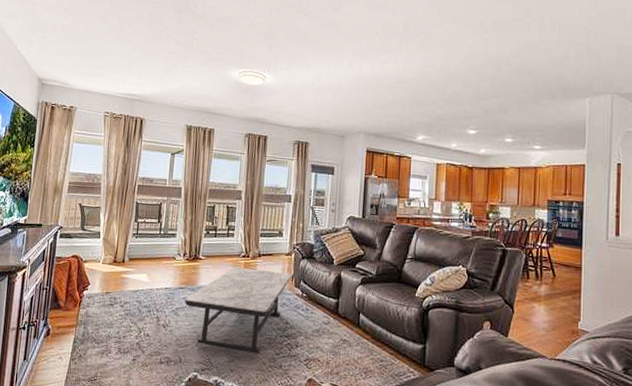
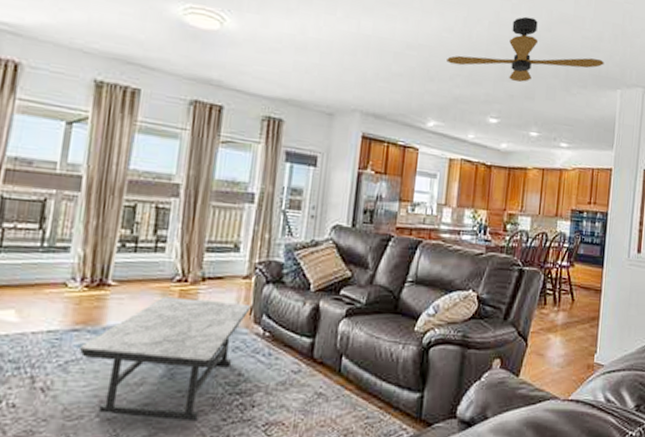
ceiling fan: none [430,47,571,100] -> present [447,16,604,82]

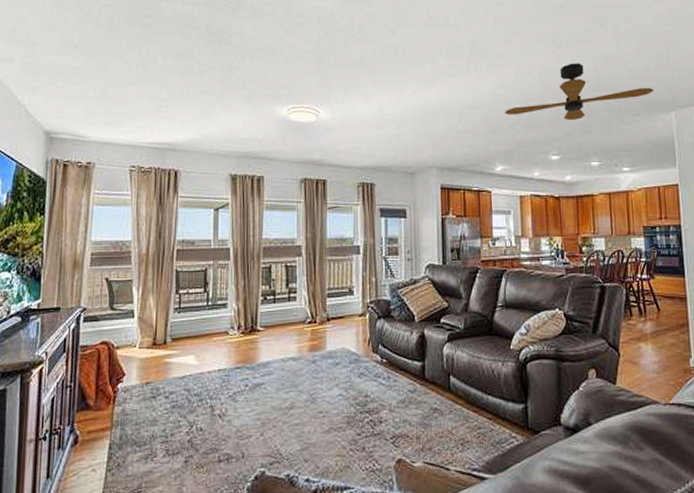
coffee table: present [78,296,251,420] -> none [242,336,368,436]

